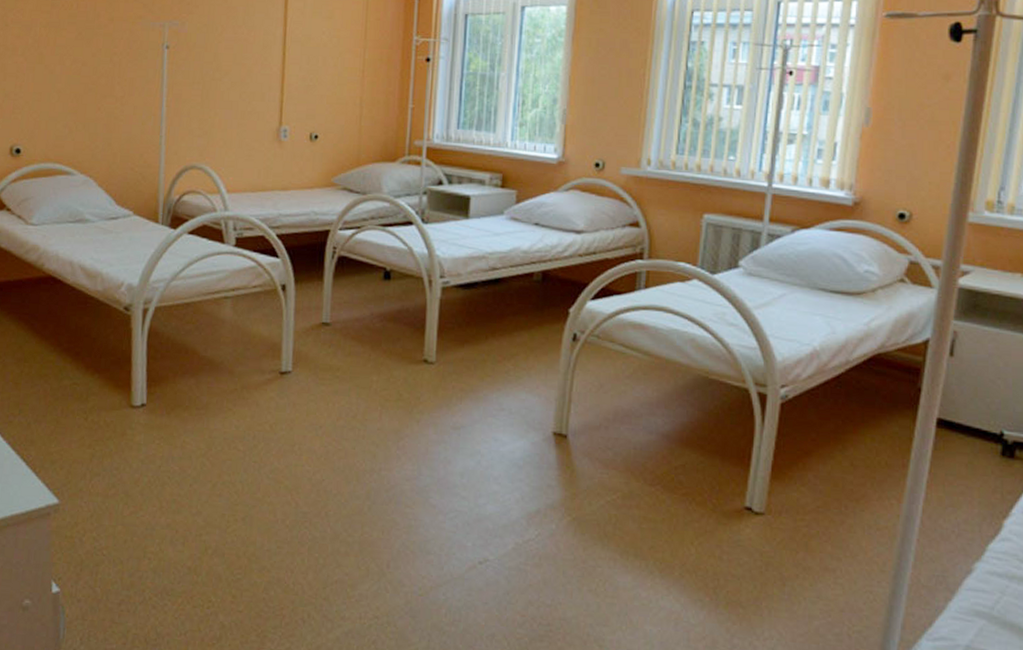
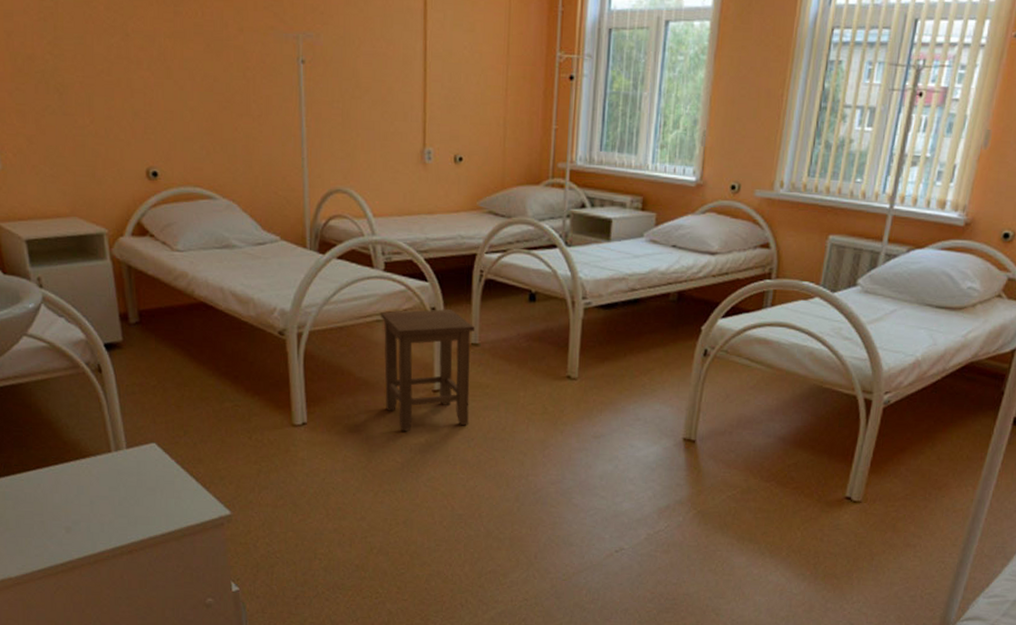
stool: none [228,286,326,417] -> present [380,308,474,432]

